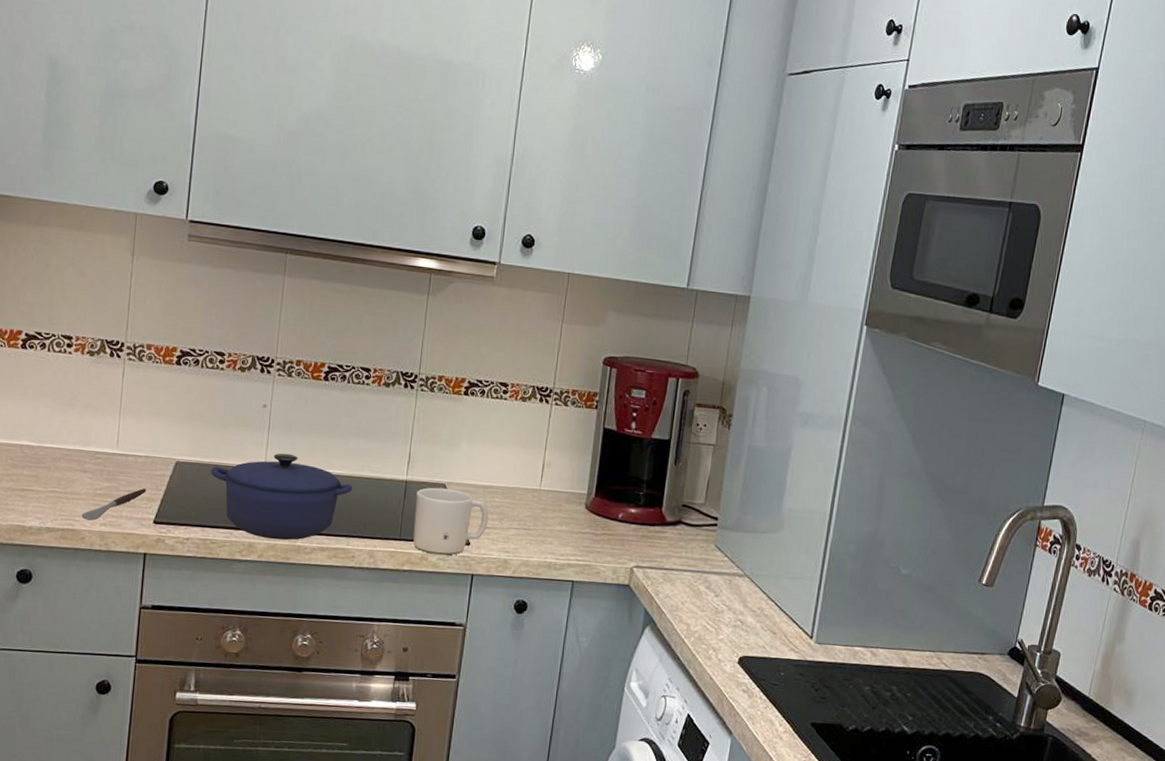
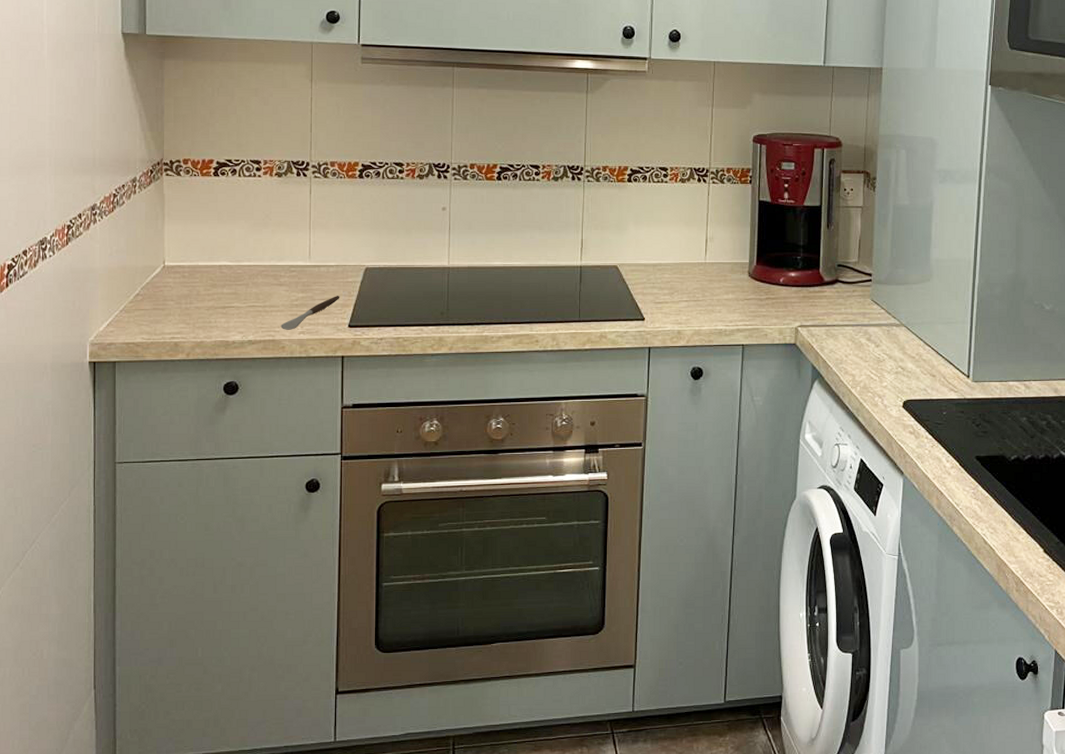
cooking pot: present [210,453,353,540] -> none [398,251,532,332]
mug: present [413,487,489,555] -> none [591,270,660,332]

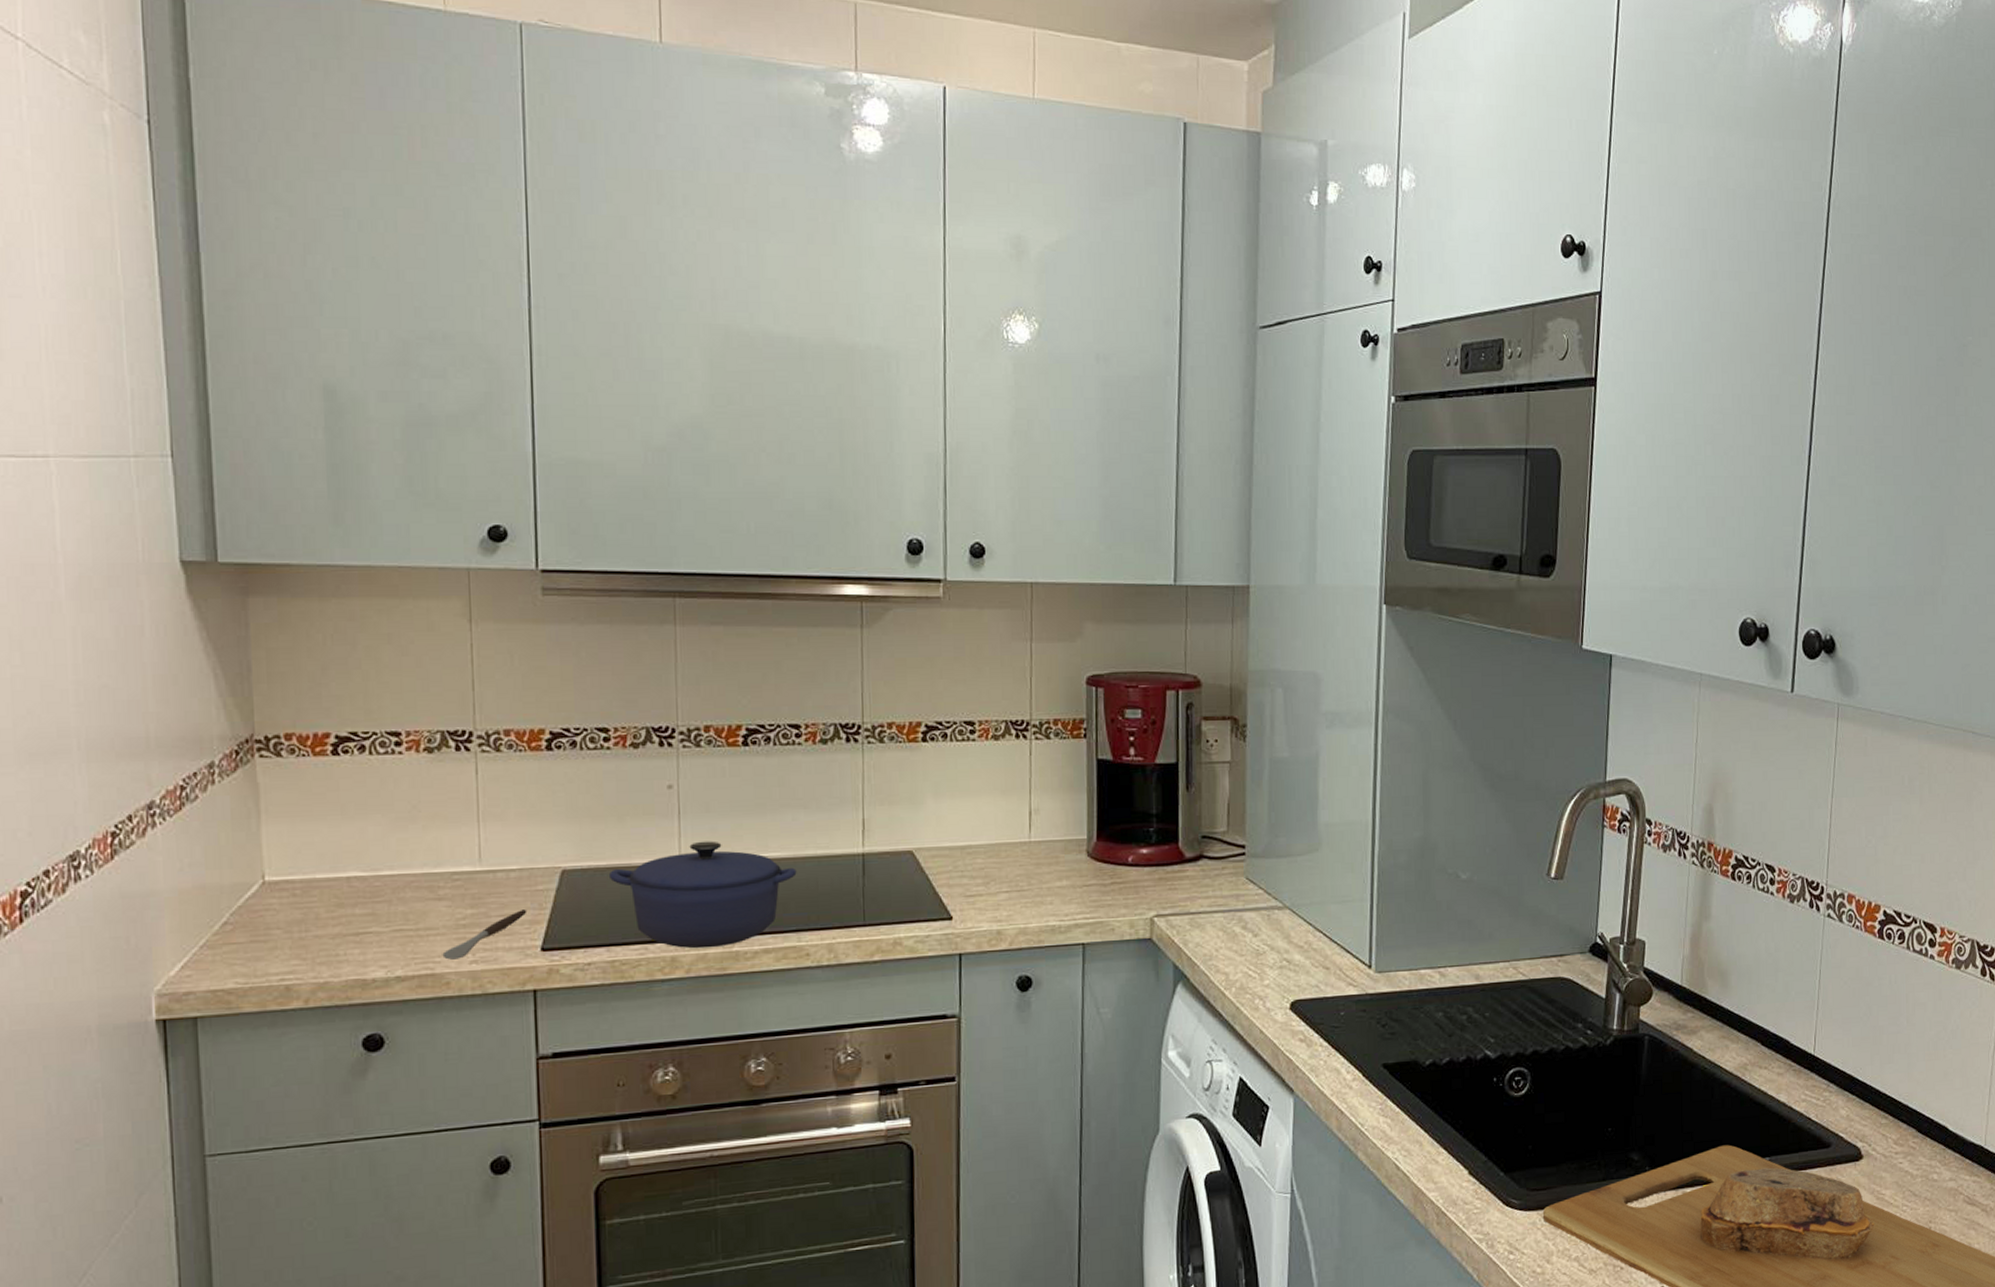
cooking pot: none [398,251,532,332] -> present [608,840,797,949]

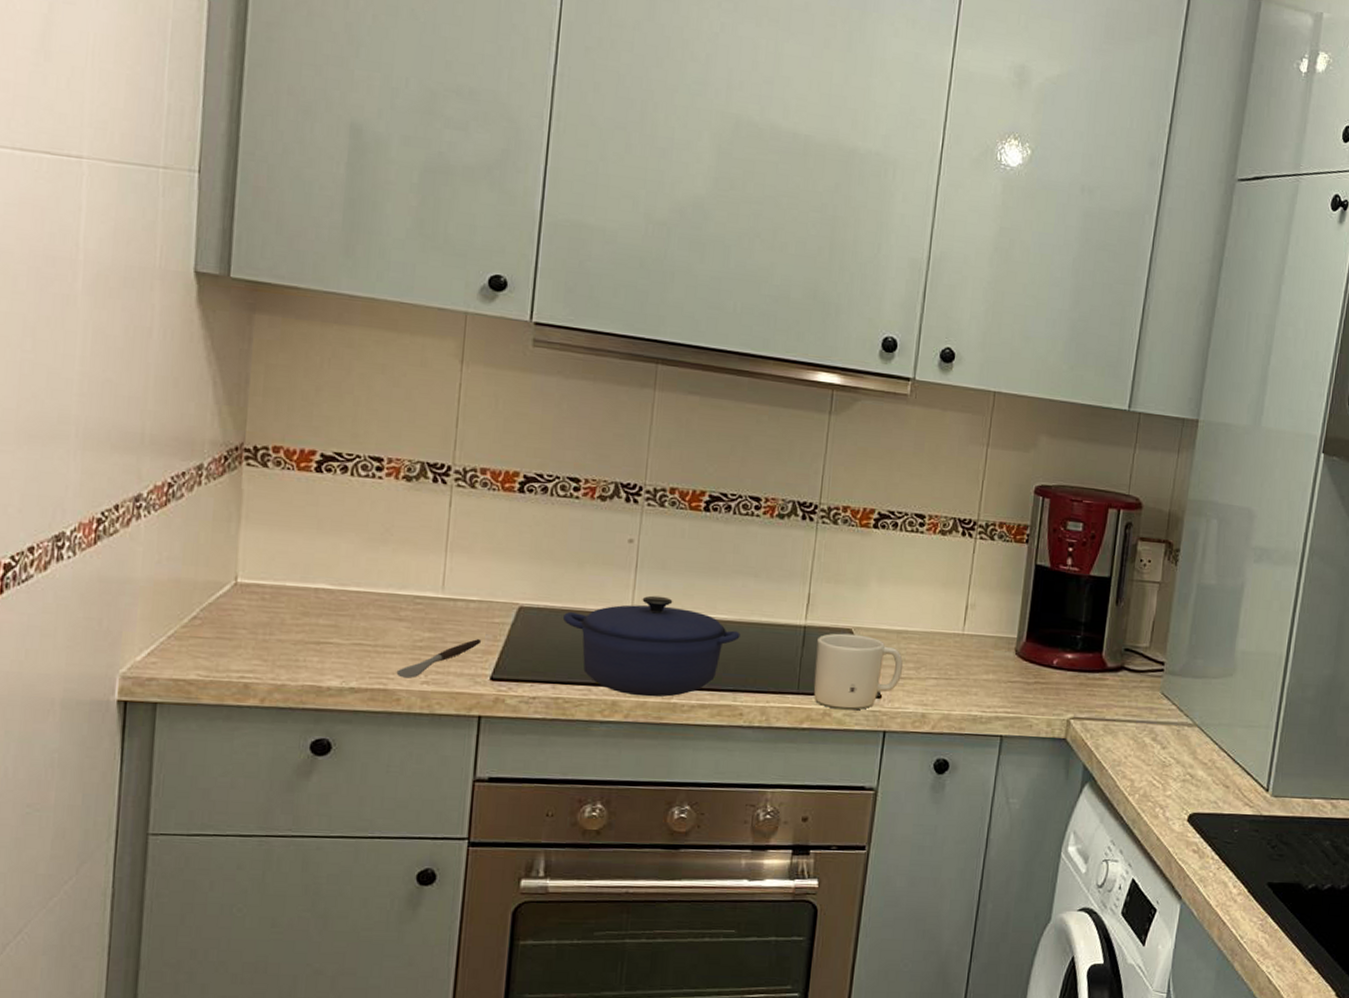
mug: none [878,855,972,937] -> present [813,633,904,710]

